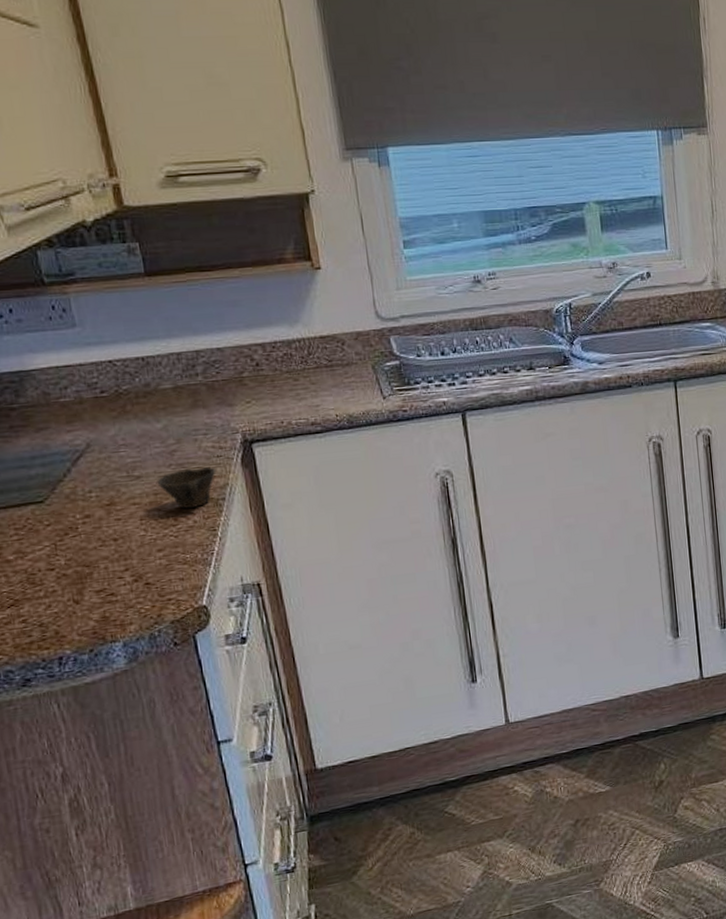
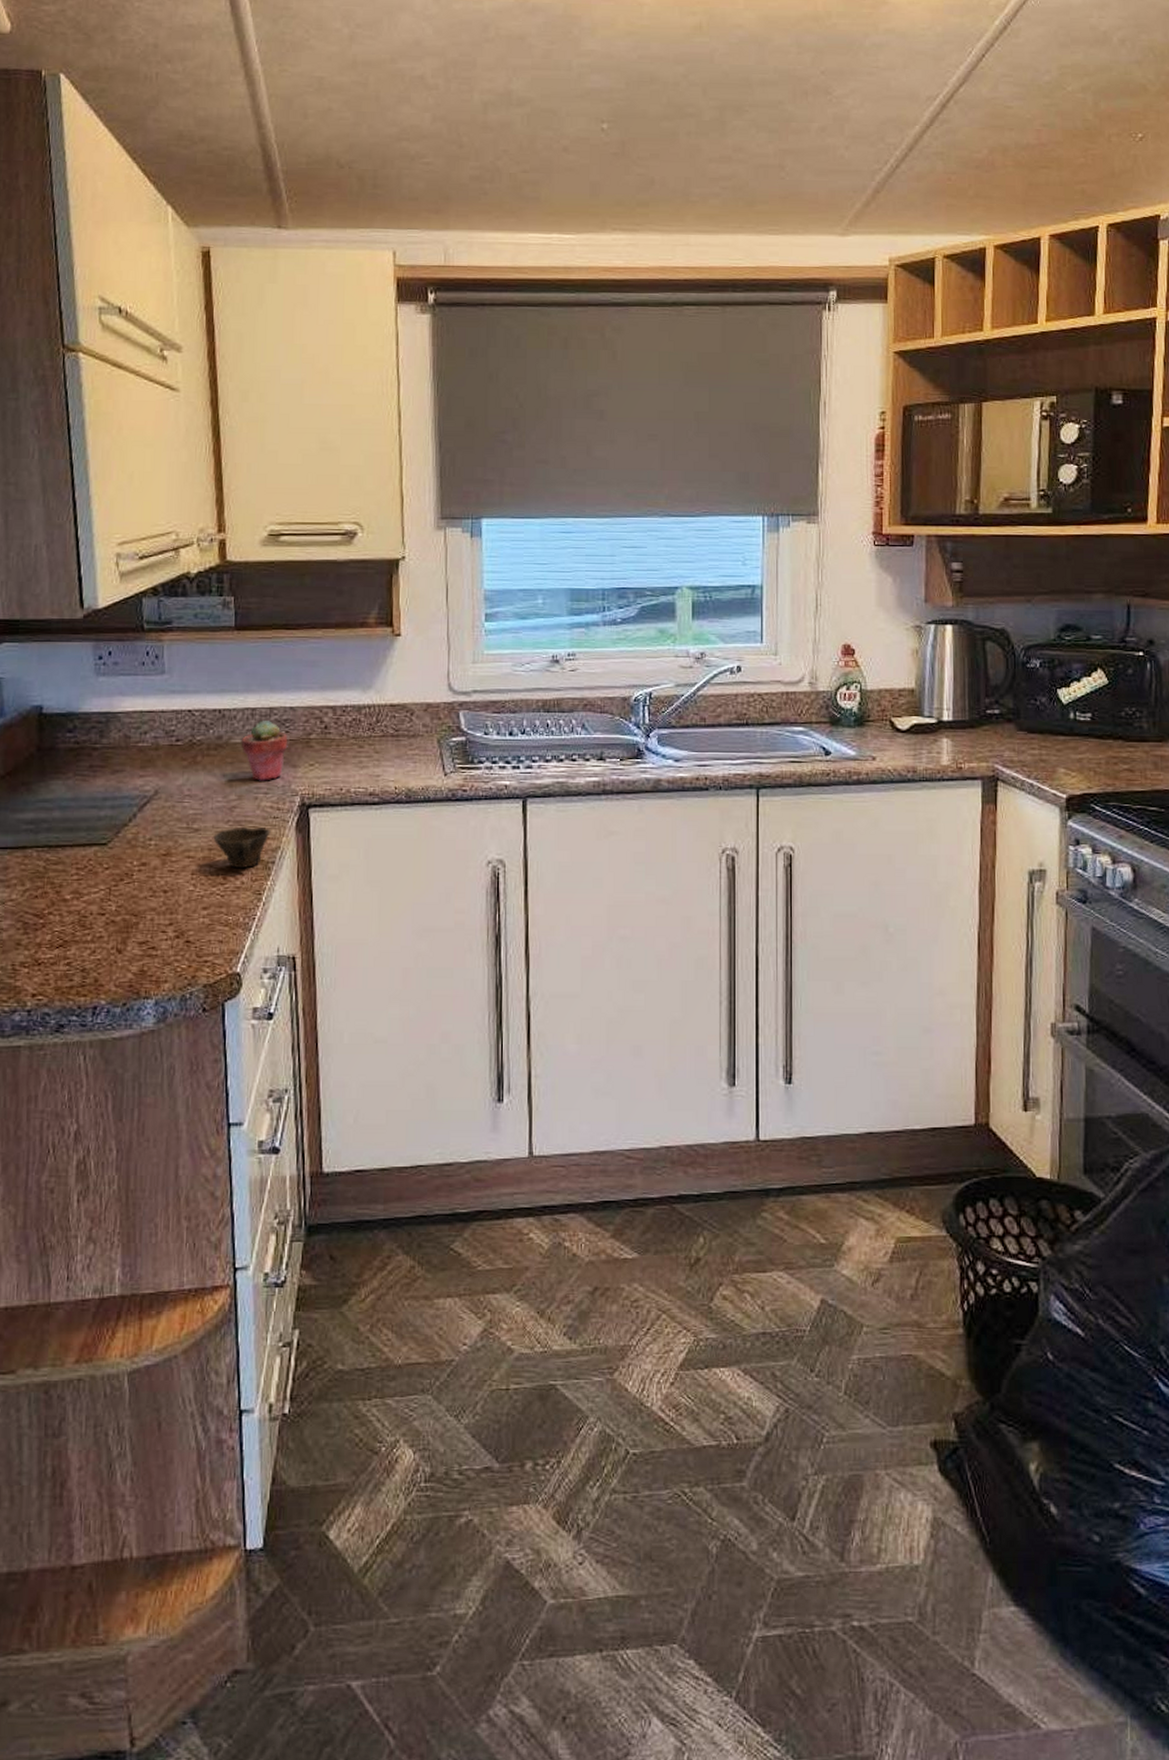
potted succulent: none [170,363,221,423] -> present [241,719,288,781]

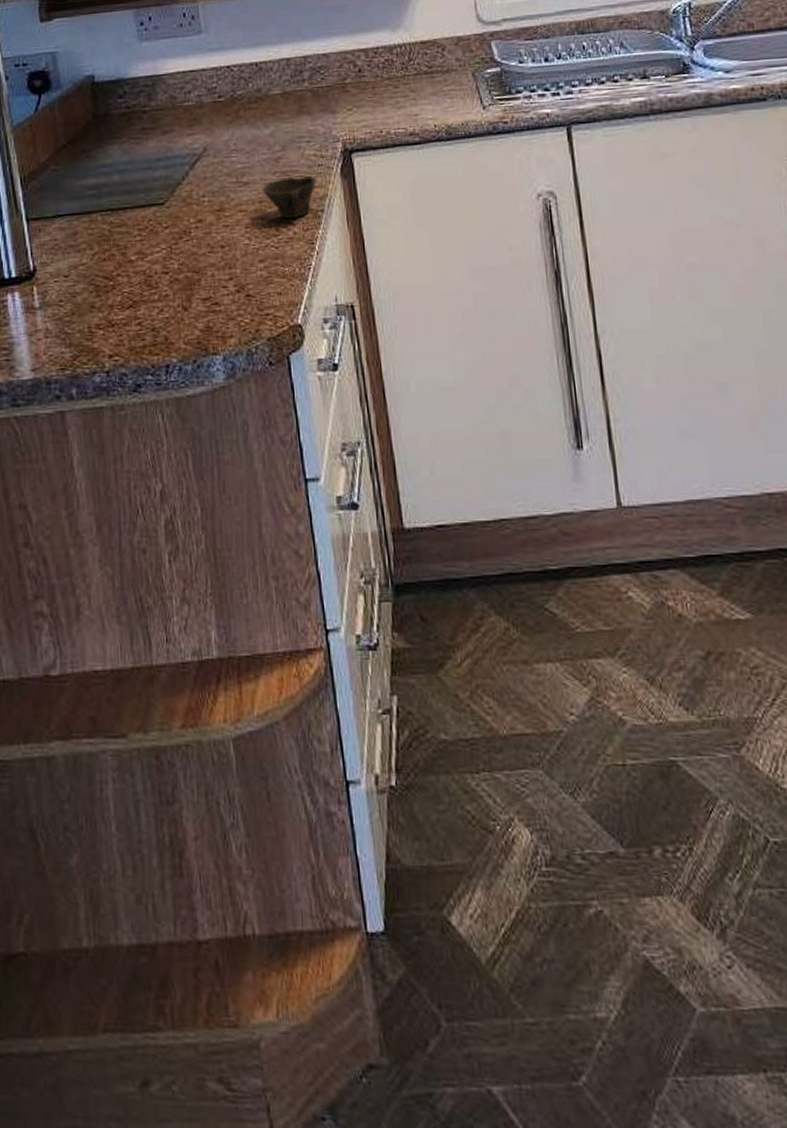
potted succulent: present [241,719,288,781] -> none [279,68,325,130]

